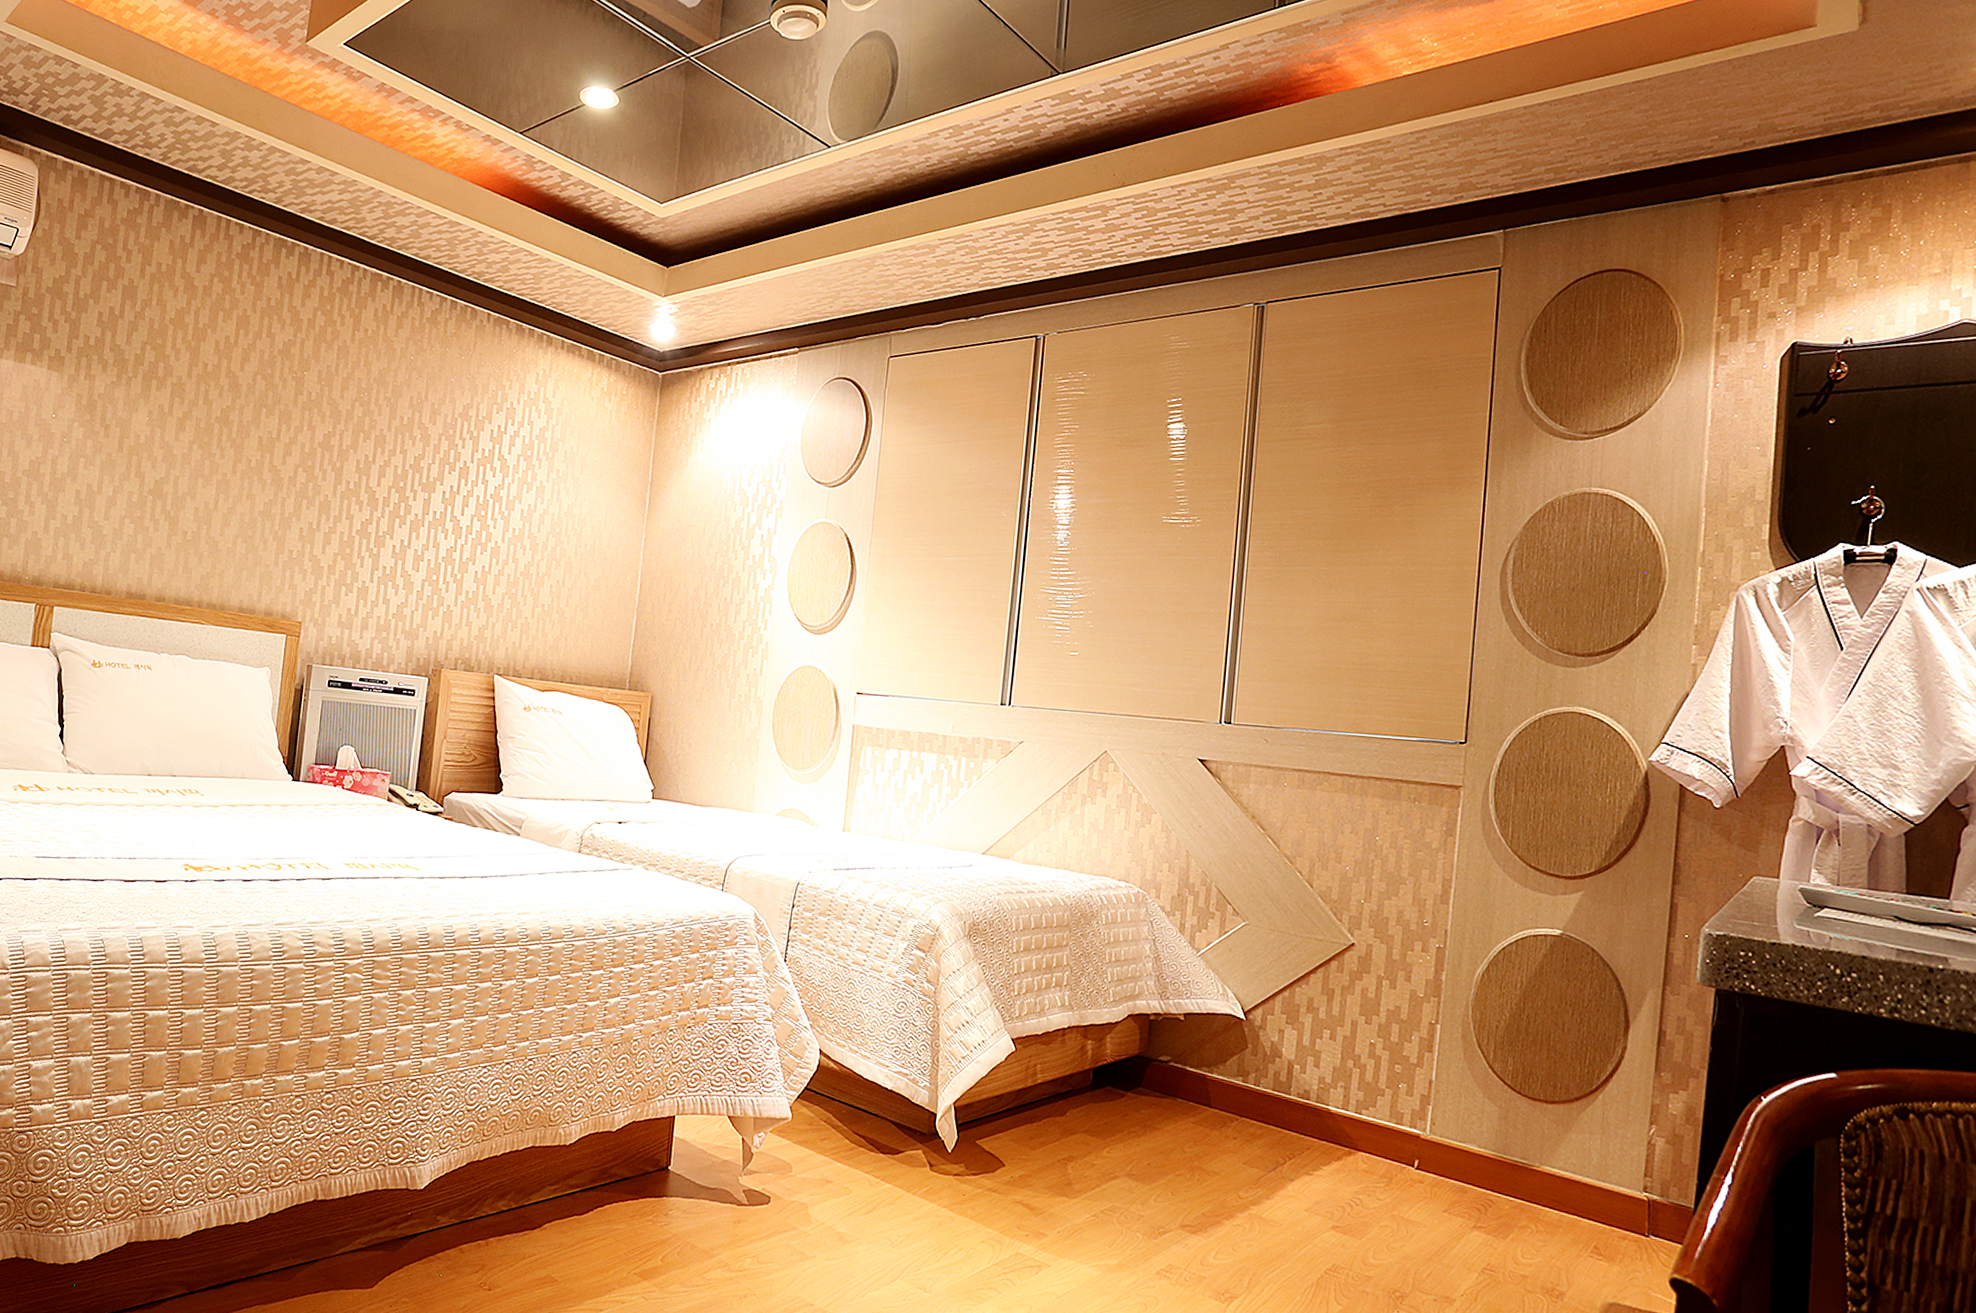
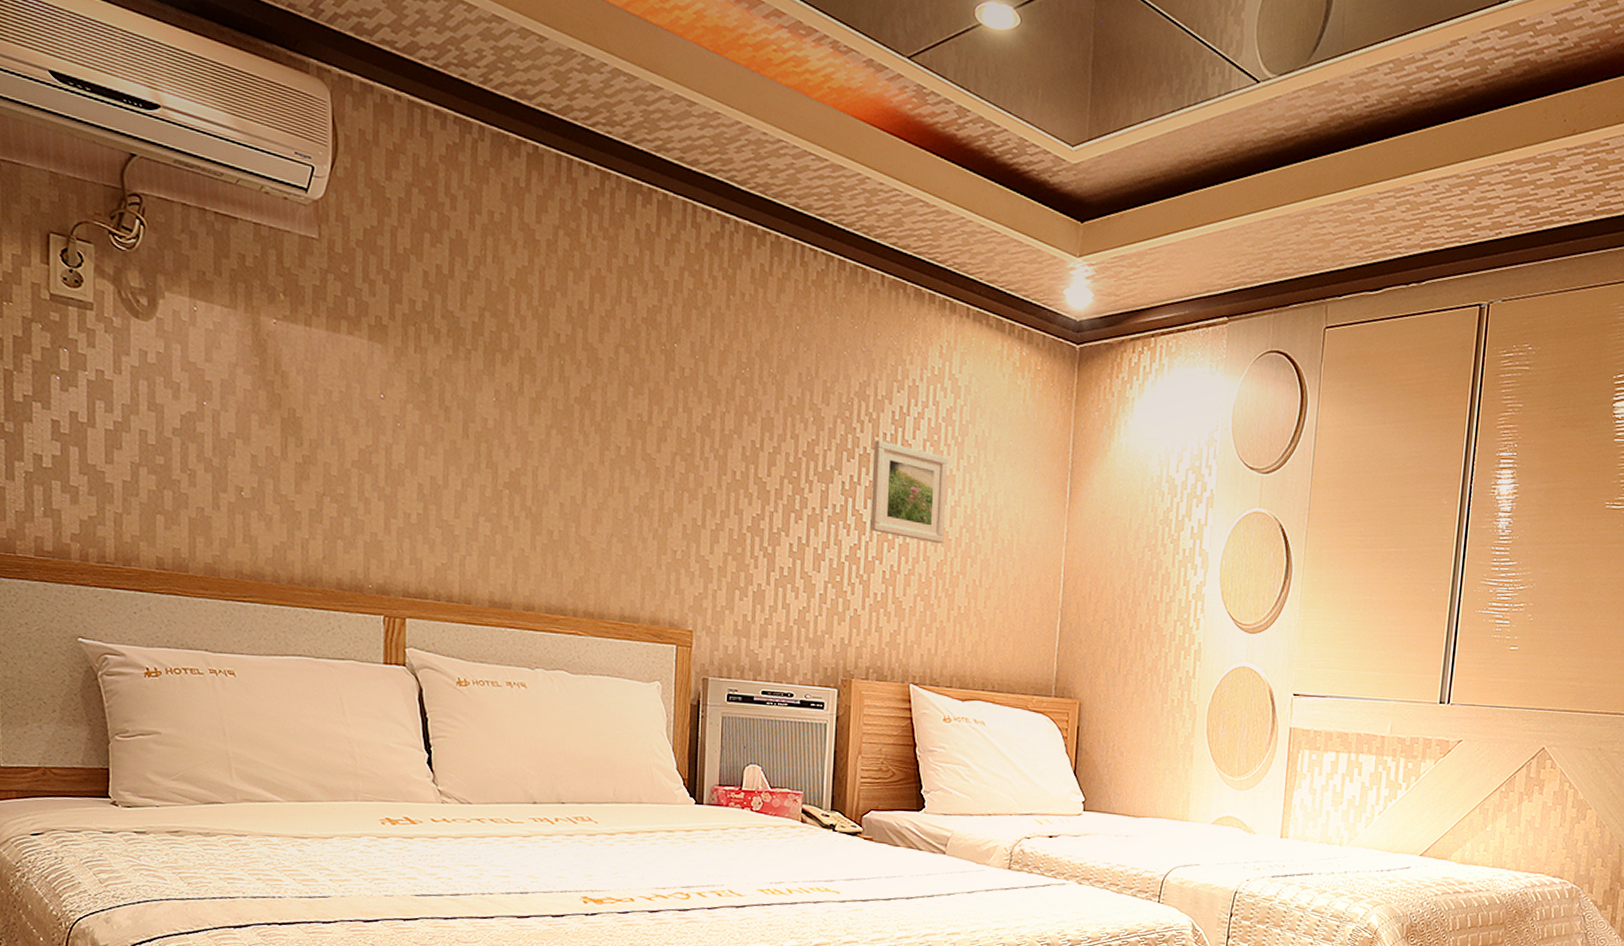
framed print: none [466,455,539,548] -> present [870,440,948,544]

